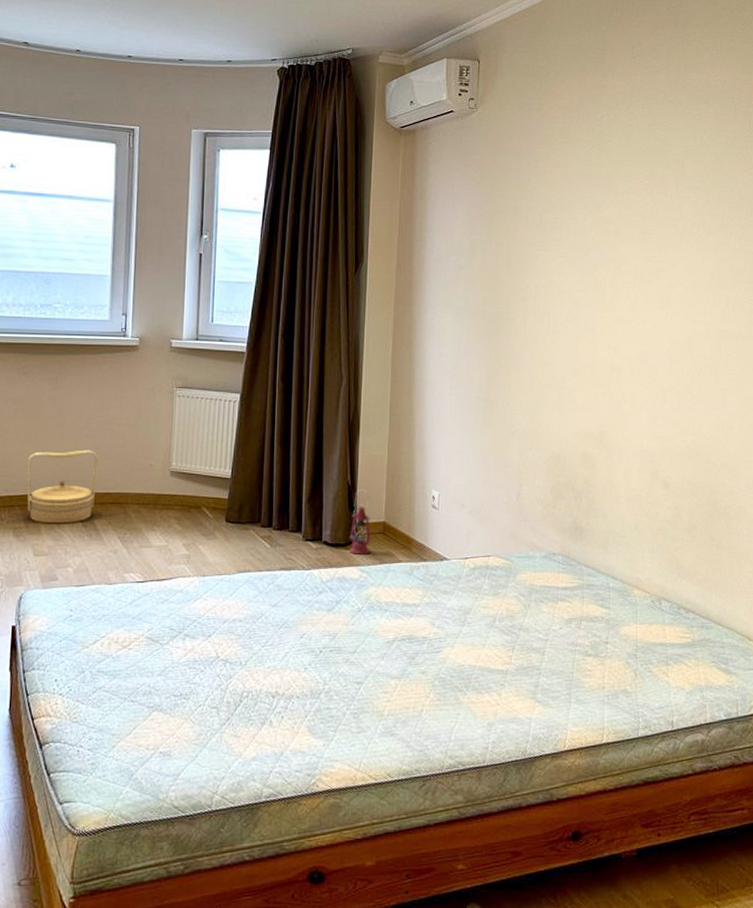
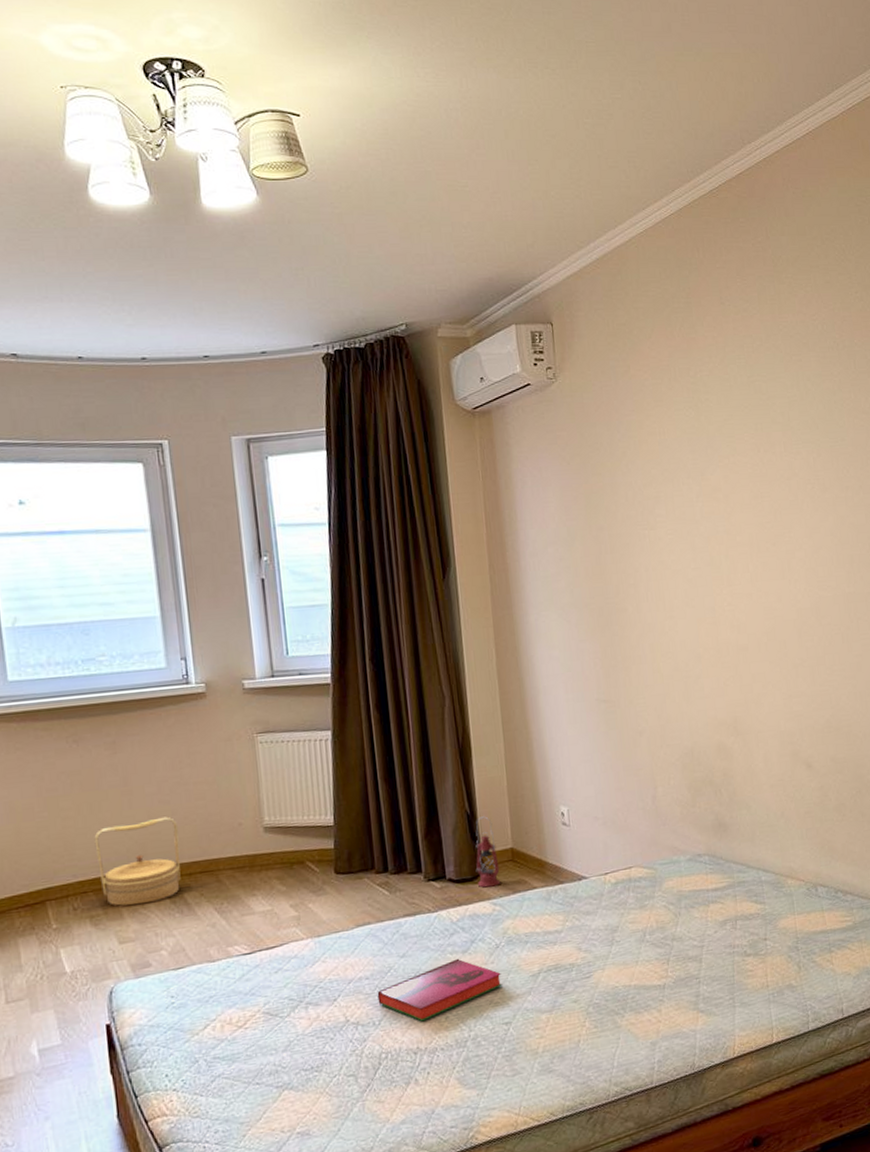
hardback book: none [247,615,359,669] -> present [377,958,502,1022]

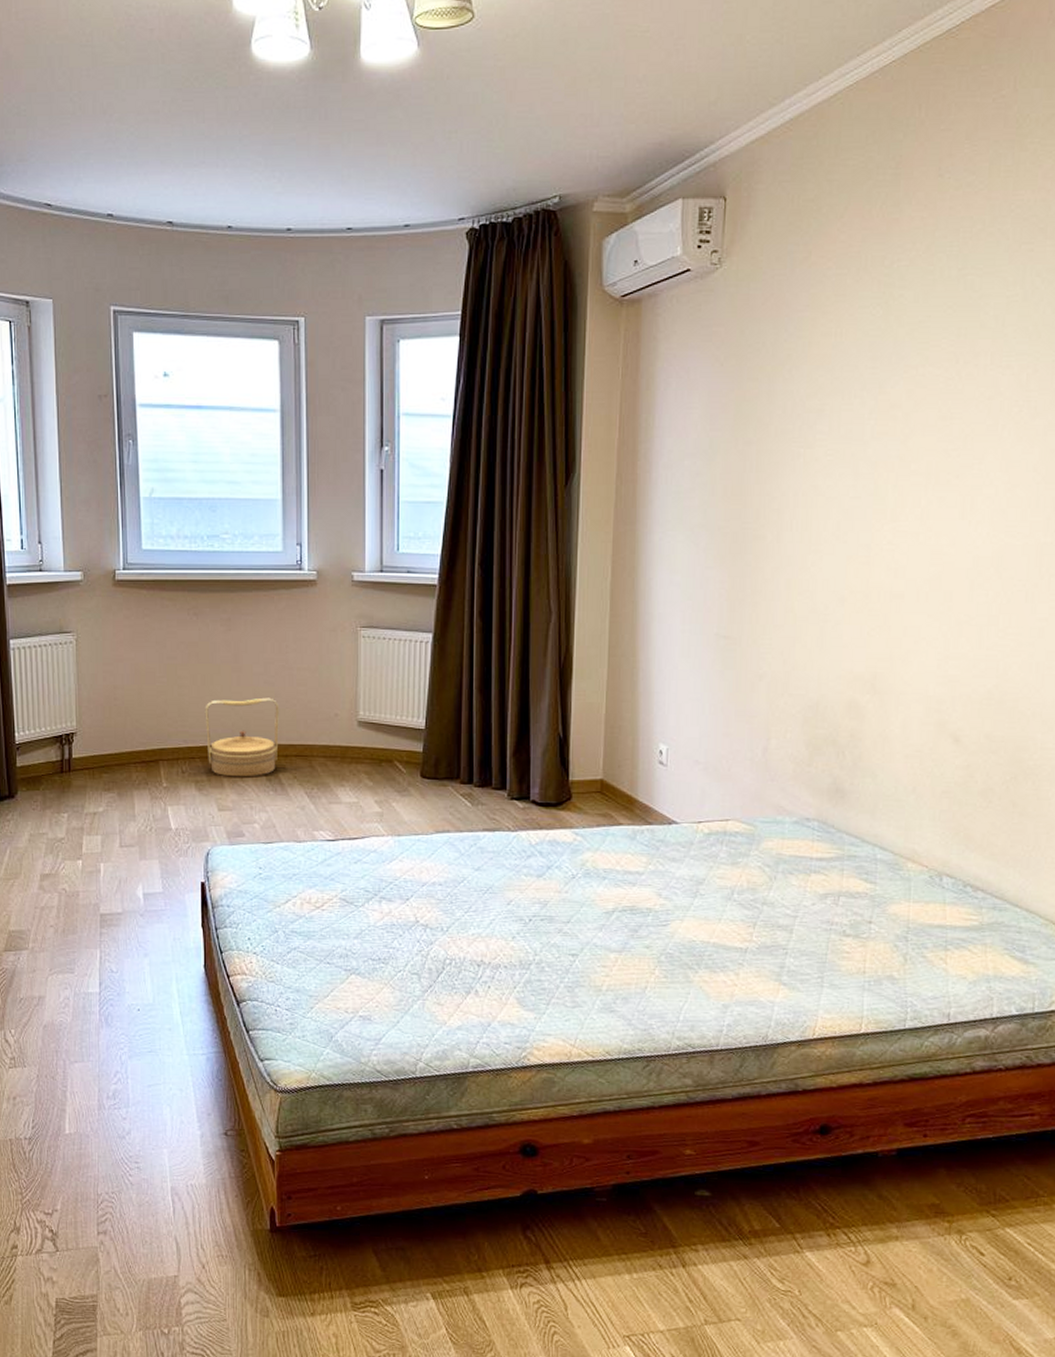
hardback book: present [377,958,502,1022] -> none [448,881,574,937]
lantern: present [475,816,501,888] -> none [561,742,586,816]

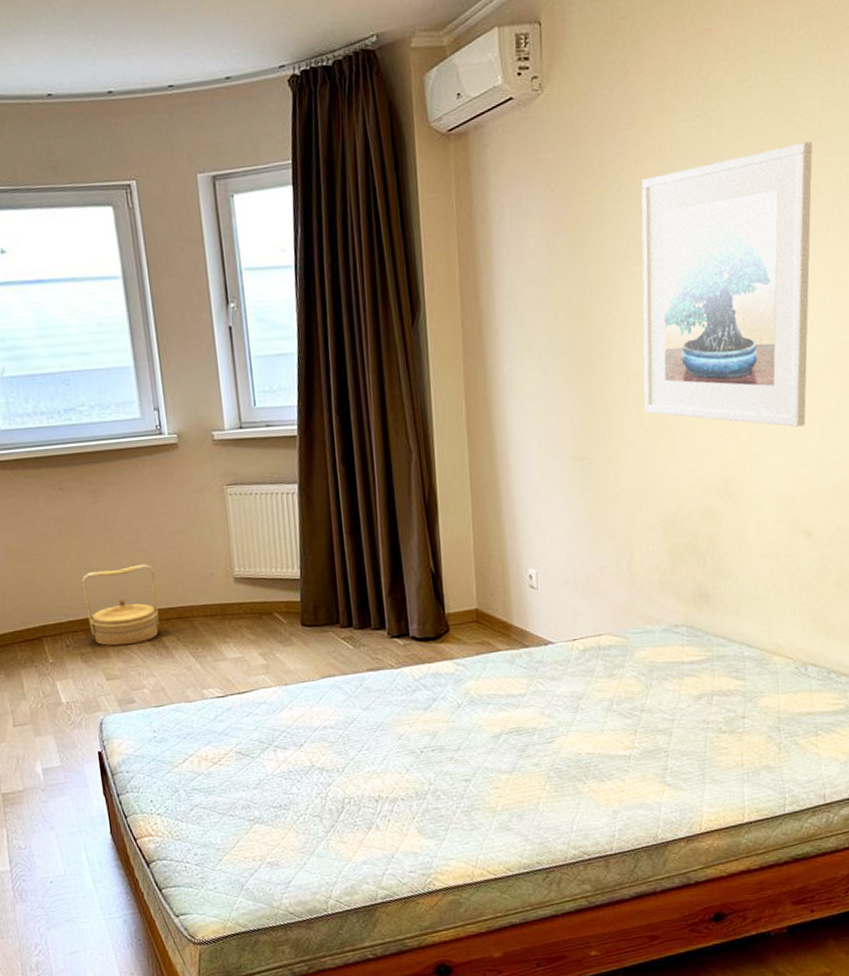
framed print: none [795,339,994,628] -> present [641,141,813,427]

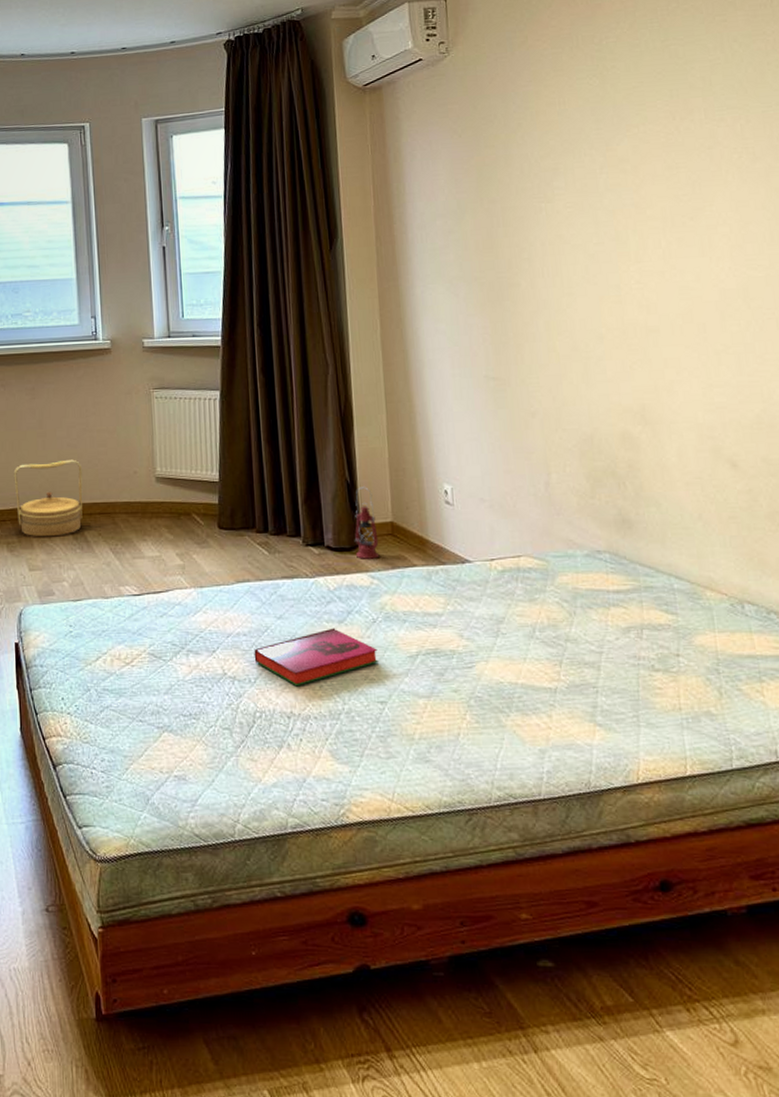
hardback book: none [341,715,463,772] -> present [254,628,378,687]
lantern: none [439,576,465,647] -> present [354,487,380,559]
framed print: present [641,141,813,427] -> none [543,97,721,357]

